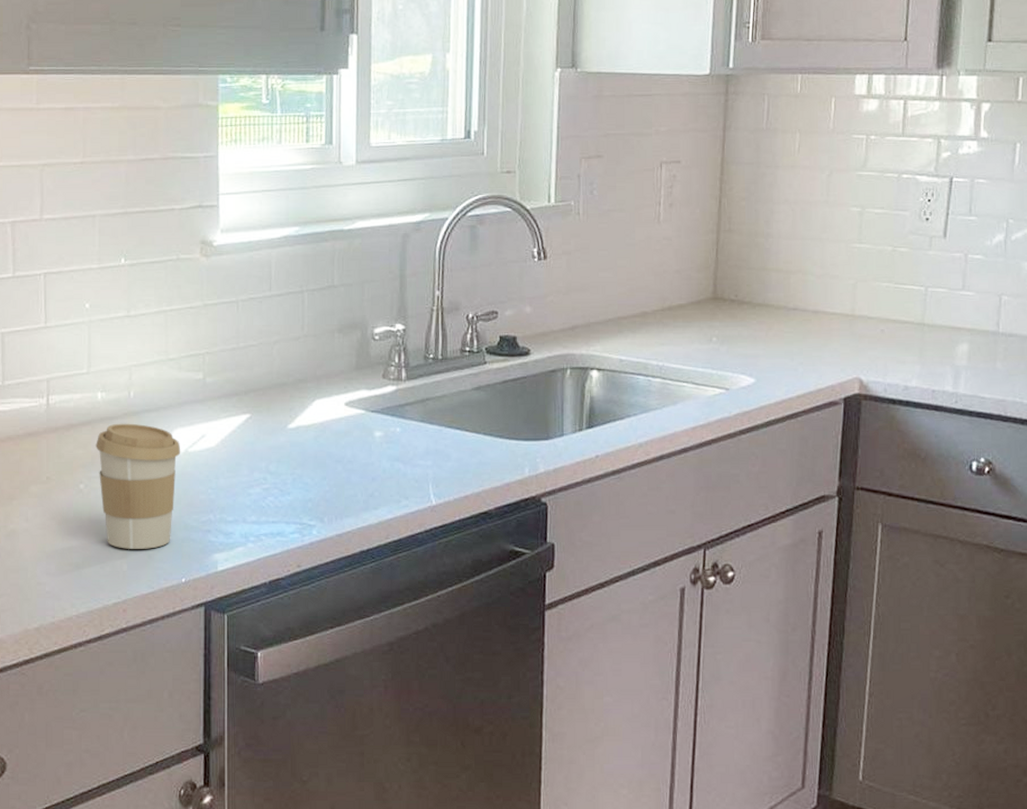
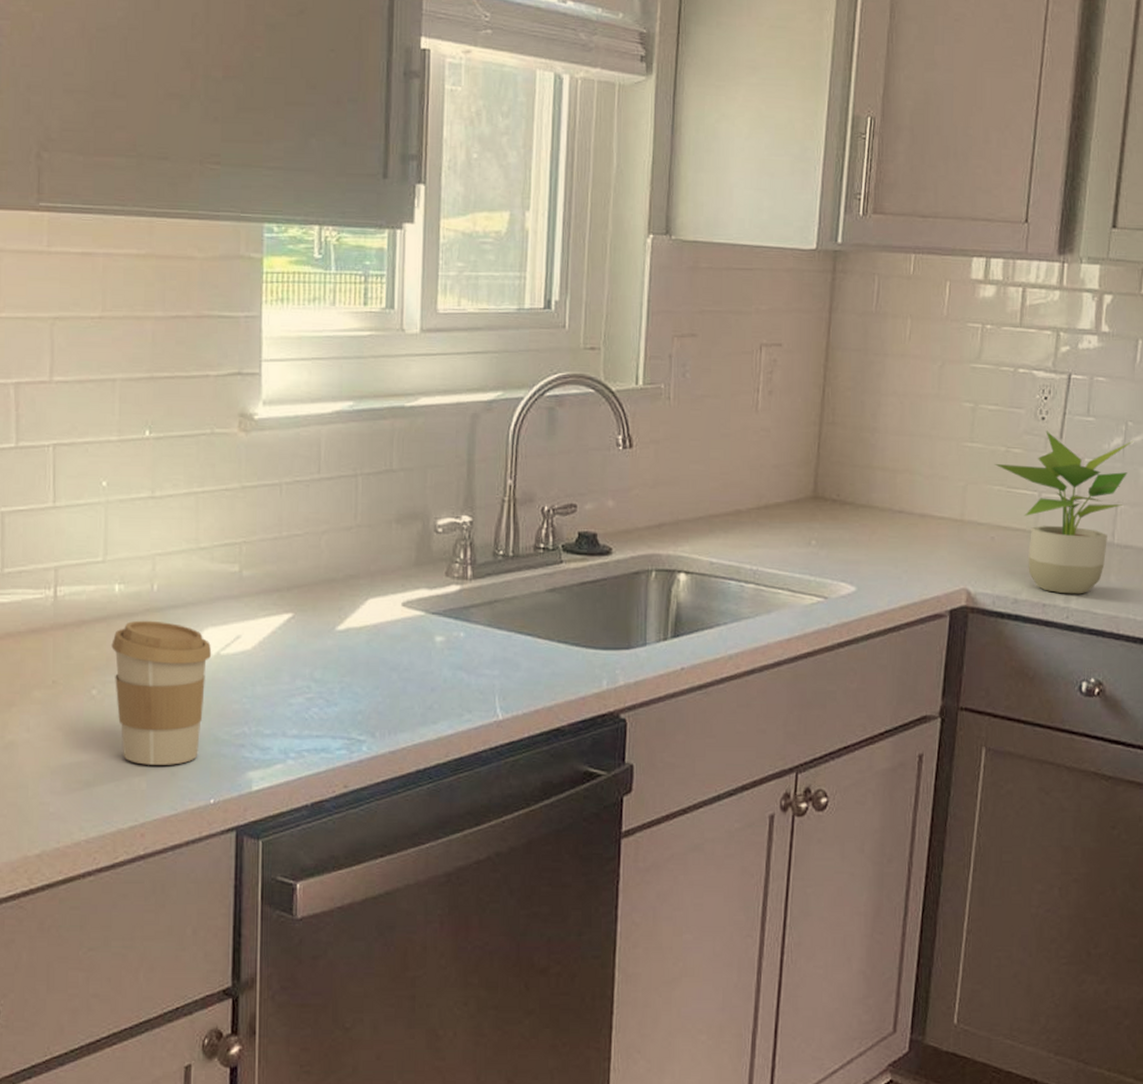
potted plant: none [882,230,1015,380] -> present [994,431,1134,594]

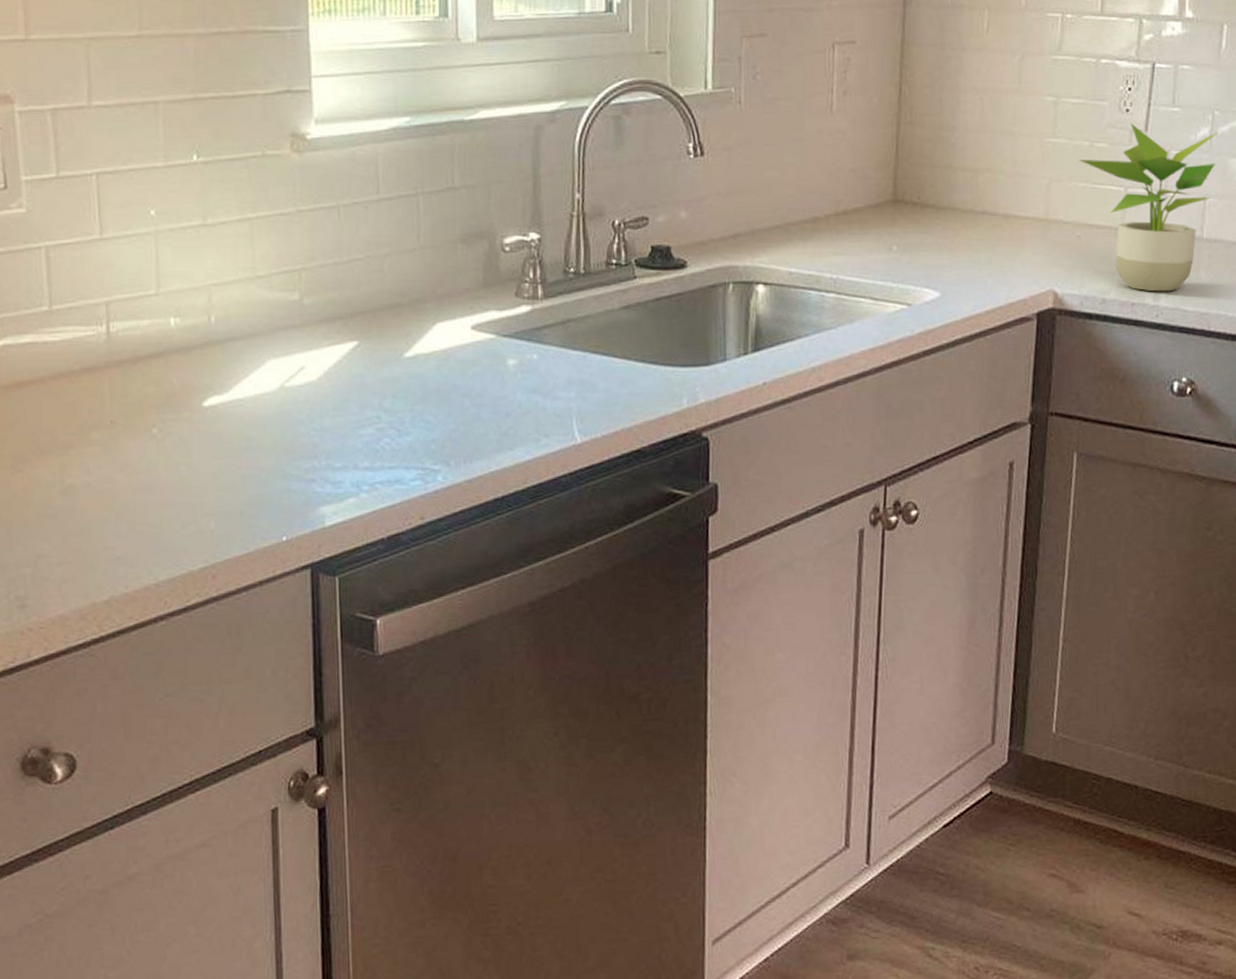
coffee cup: present [111,620,212,765] -> none [170,354,276,504]

